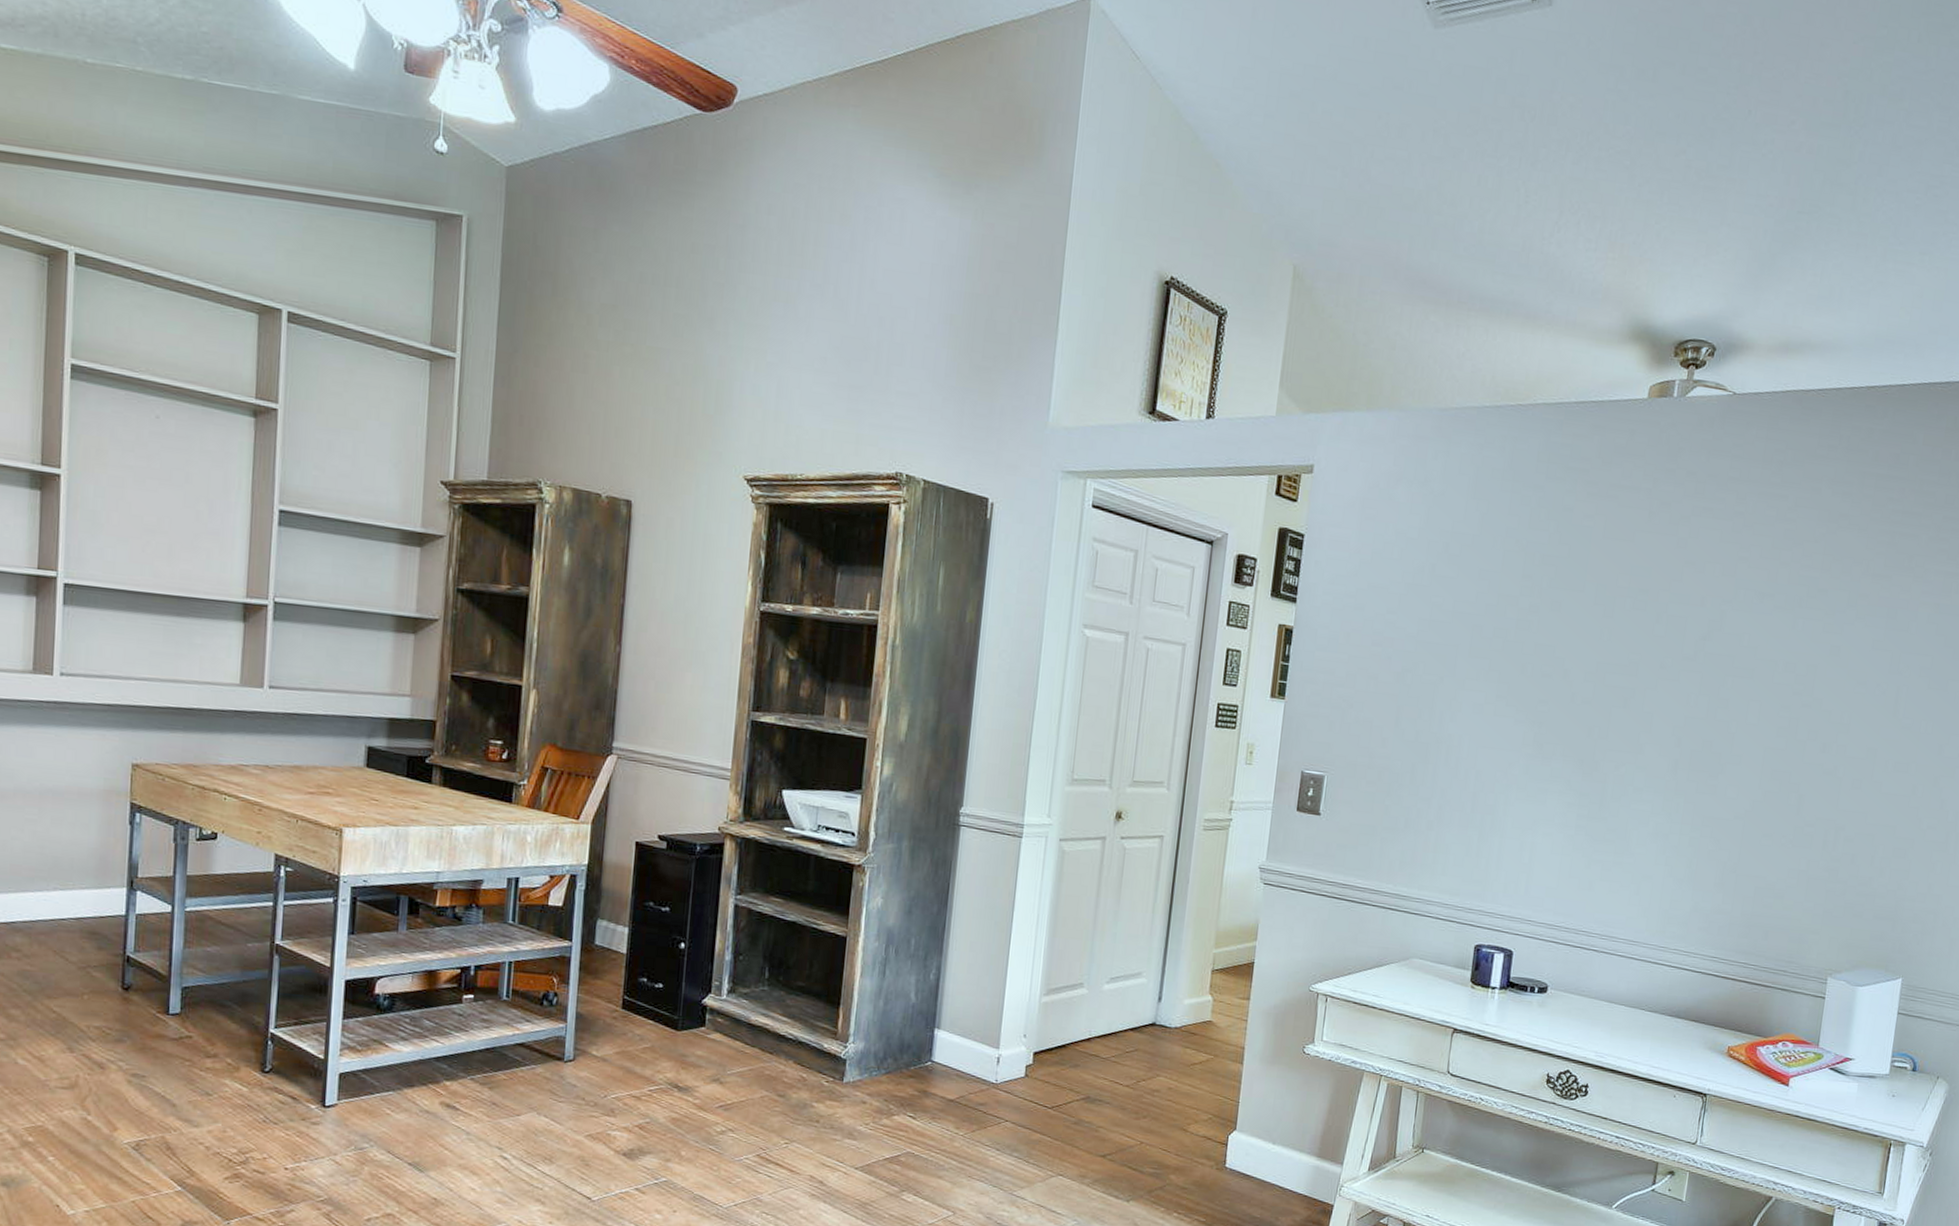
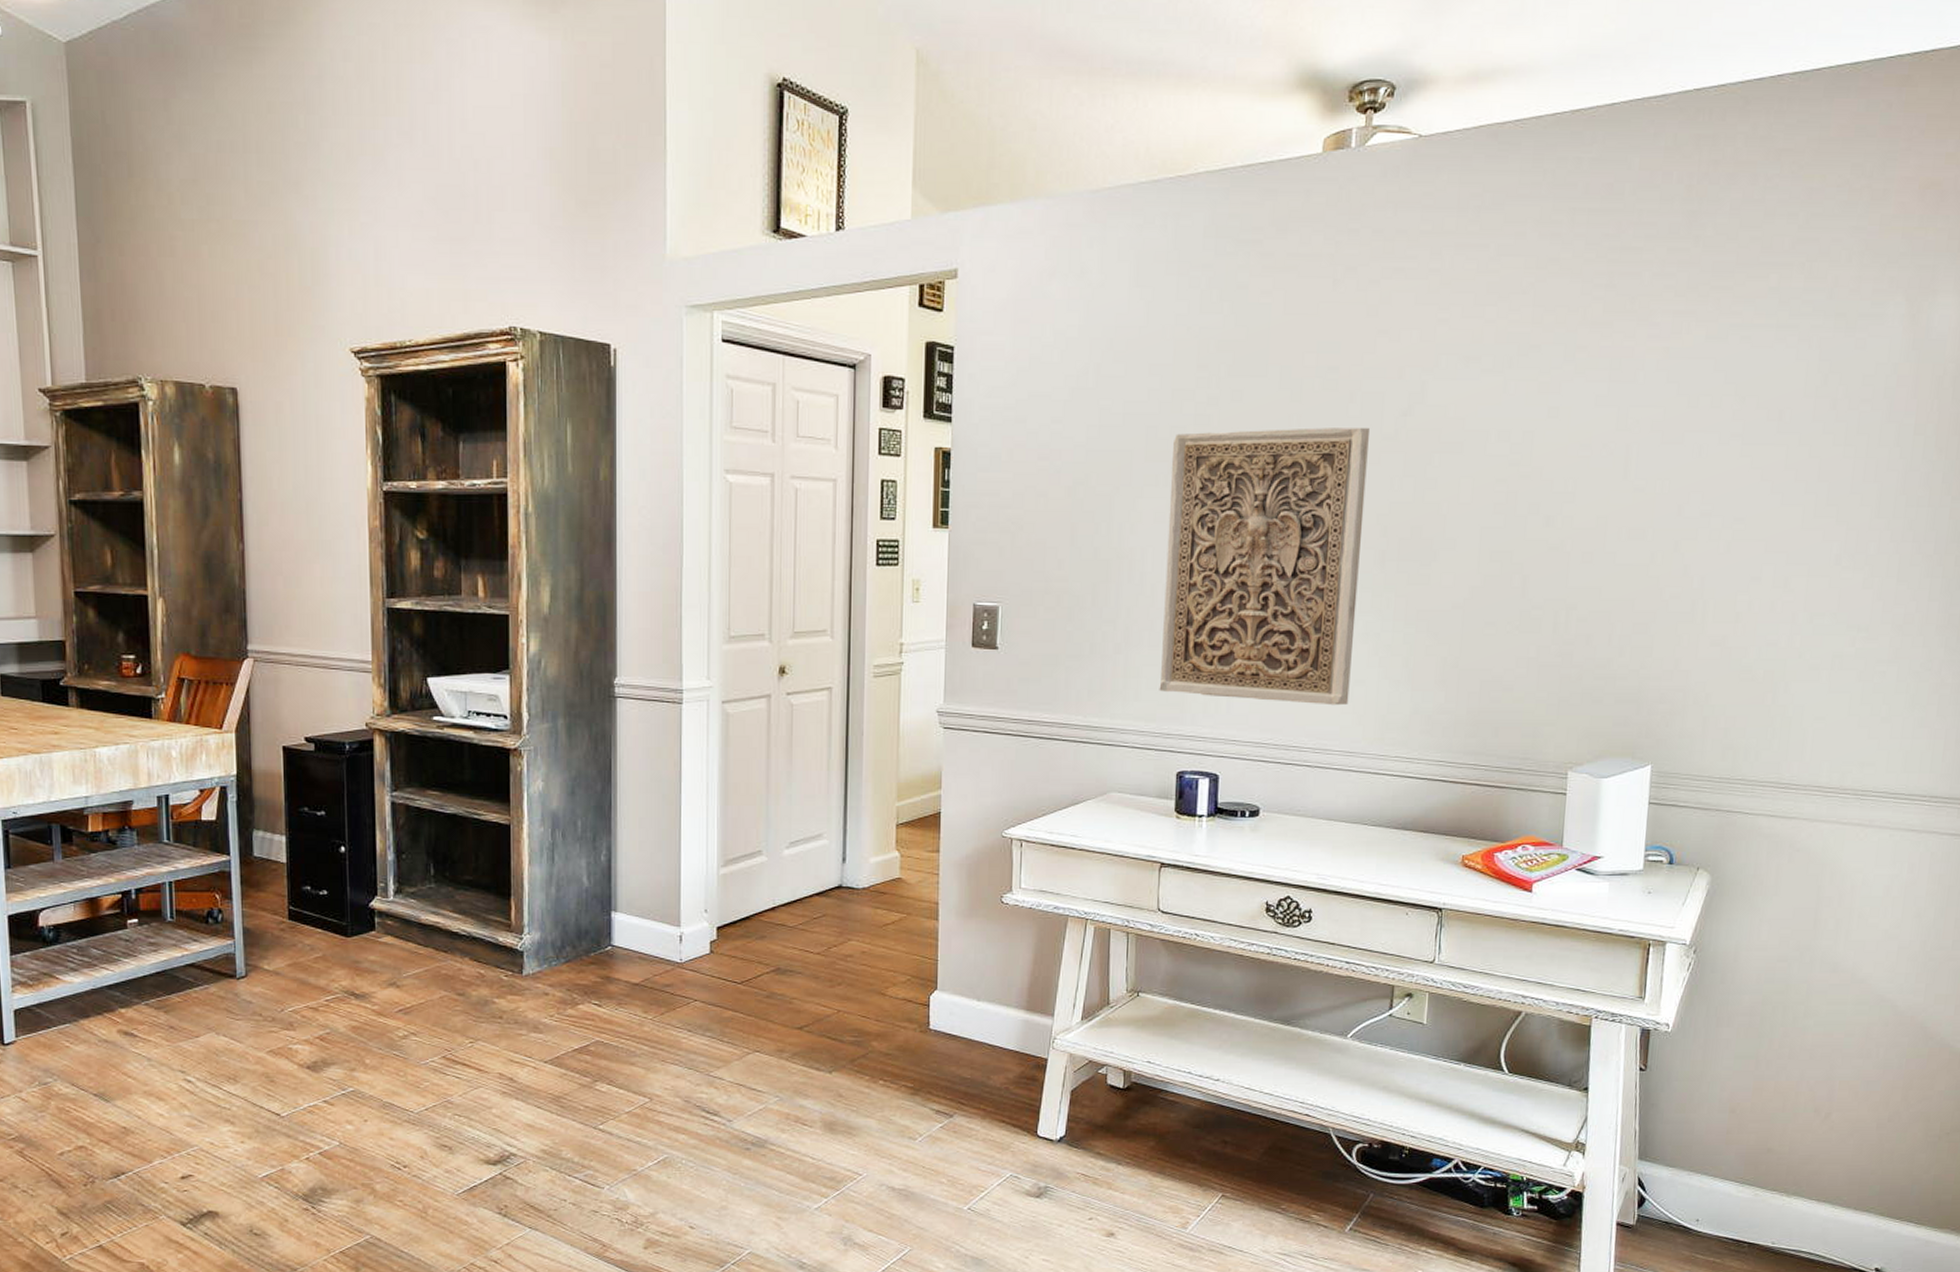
wall panel: none [1464,634,1672,898] -> present [1159,428,1369,706]

